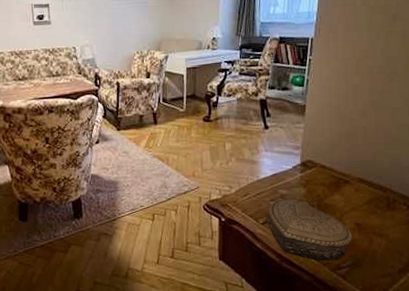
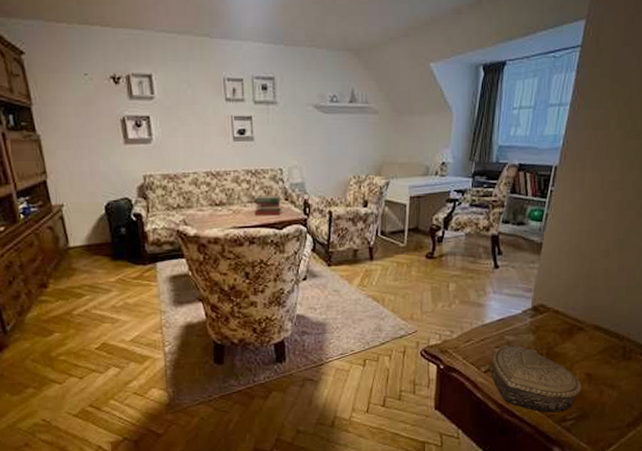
books: none [52,70,76,88] -> present [254,195,282,216]

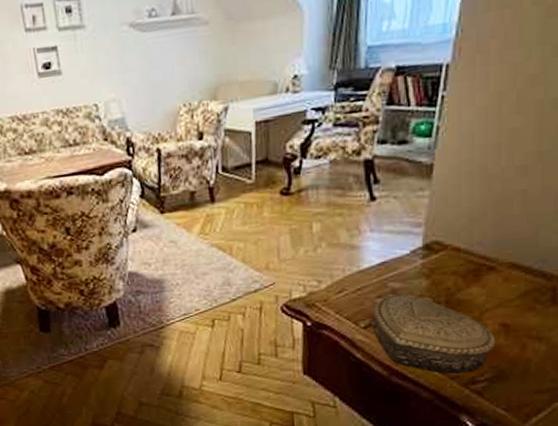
books: present [254,195,282,216] -> none [69,135,102,163]

